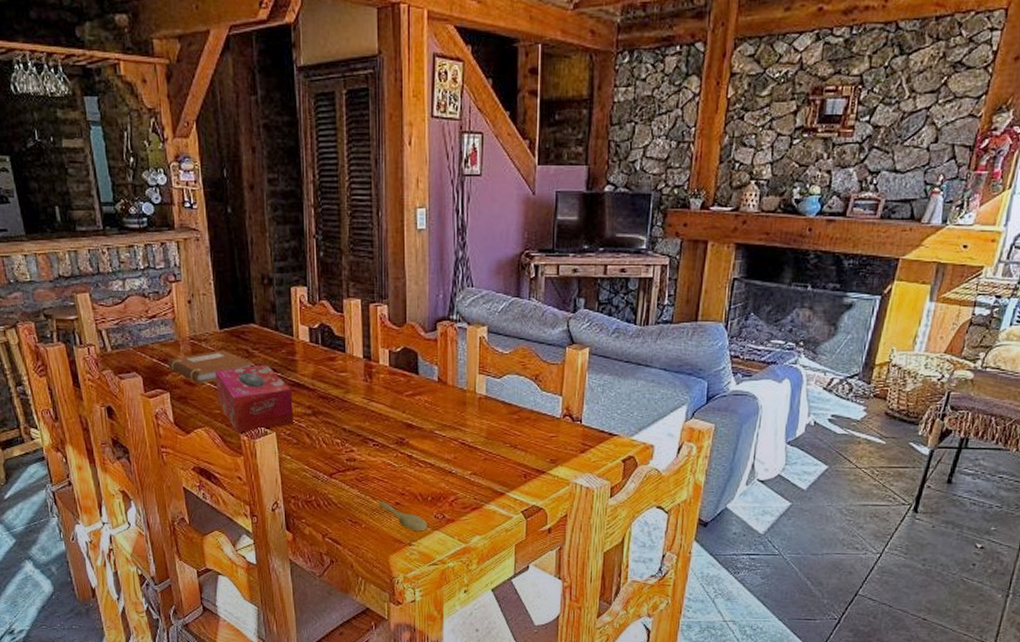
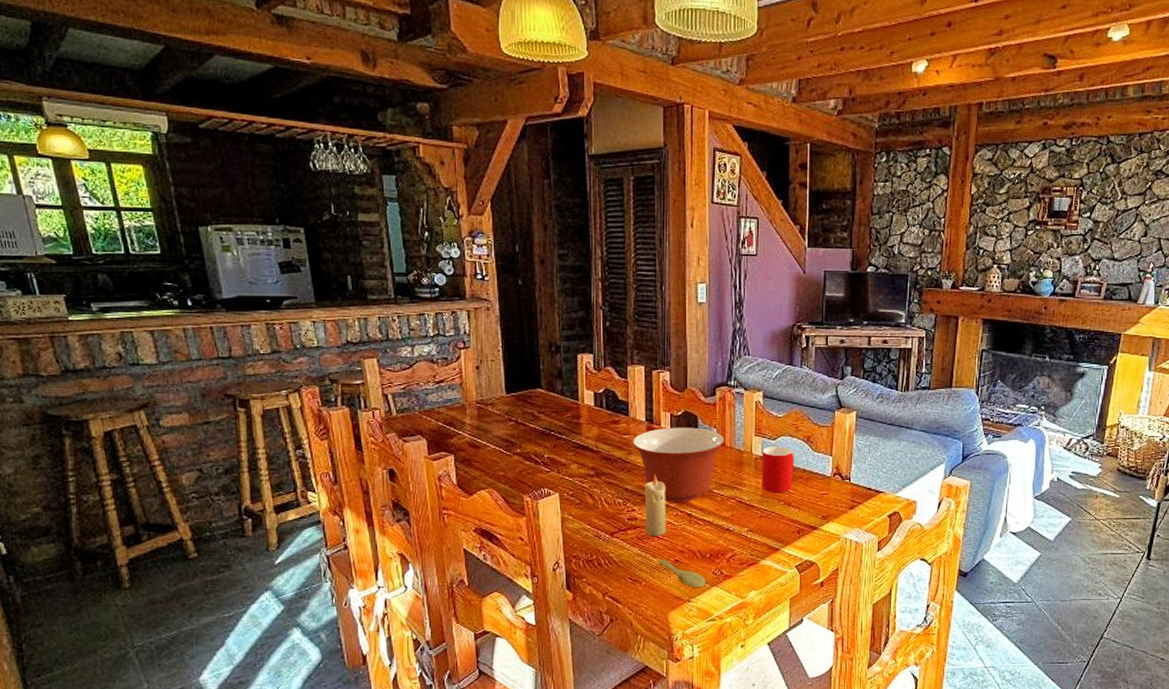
notebook: present [168,350,254,384] -> none [453,414,540,446]
tissue box: present [215,364,294,433] -> none [500,427,577,494]
mixing bowl: none [350,364,446,443] -> present [633,427,724,502]
candle: none [363,414,386,479] -> present [644,474,666,537]
cup: none [486,384,521,434] -> present [762,446,794,492]

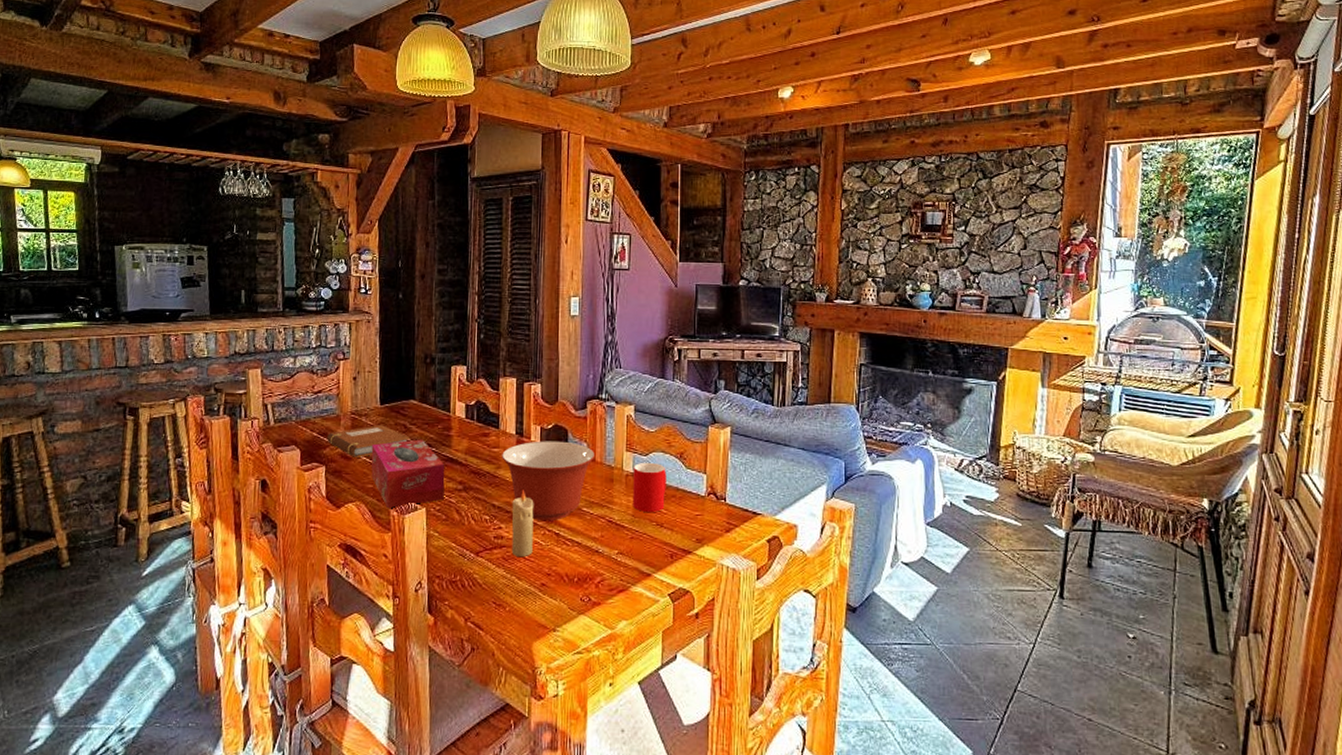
notebook: none [453,414,540,446] -> present [327,425,411,458]
tissue box: none [500,427,577,494] -> present [371,439,445,508]
spoon: present [658,560,706,588] -> none [524,583,574,616]

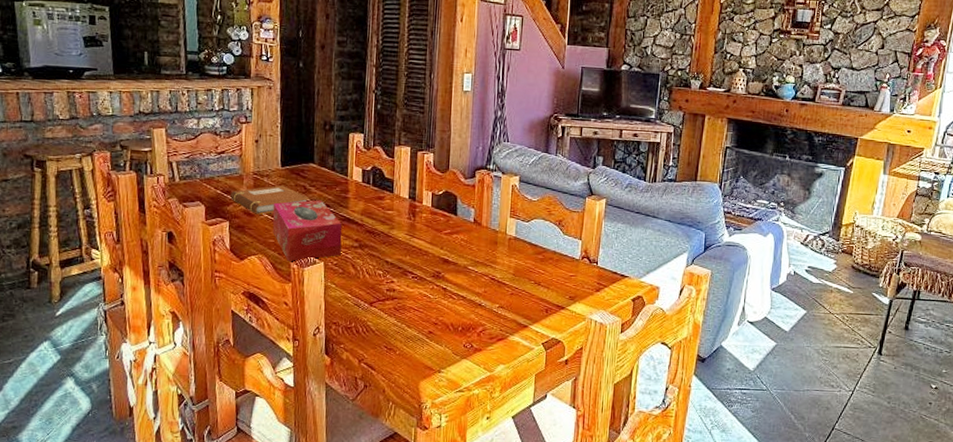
mixing bowl: present [502,441,595,520] -> none [395,205,481,277]
candle: present [511,490,534,558] -> none [402,249,424,309]
cup: present [633,462,666,512] -> none [514,227,546,272]

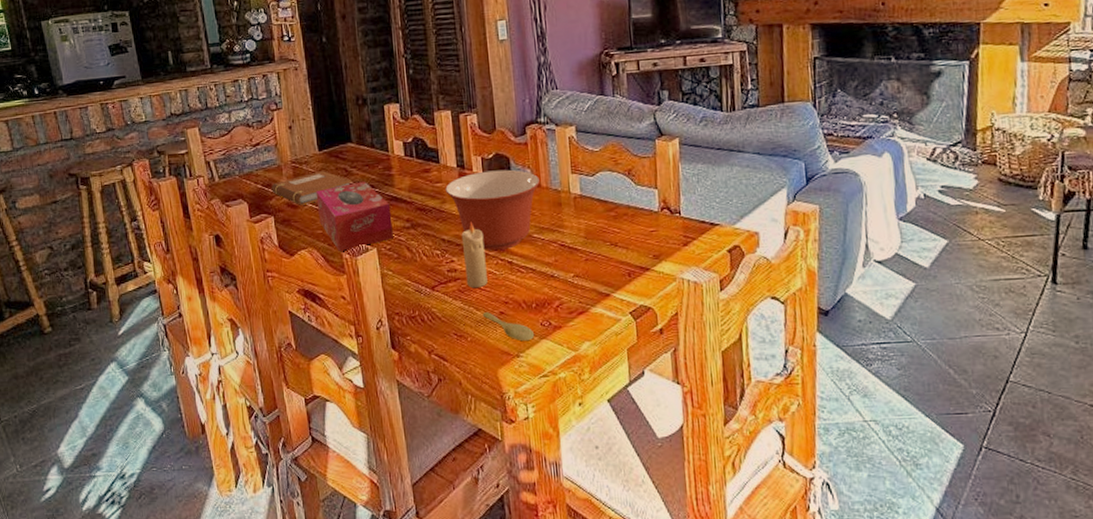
mixing bowl: none [395,205,481,277] -> present [445,169,540,250]
candle: none [402,249,424,309] -> present [461,222,488,289]
spoon: none [413,330,457,360] -> present [482,312,535,342]

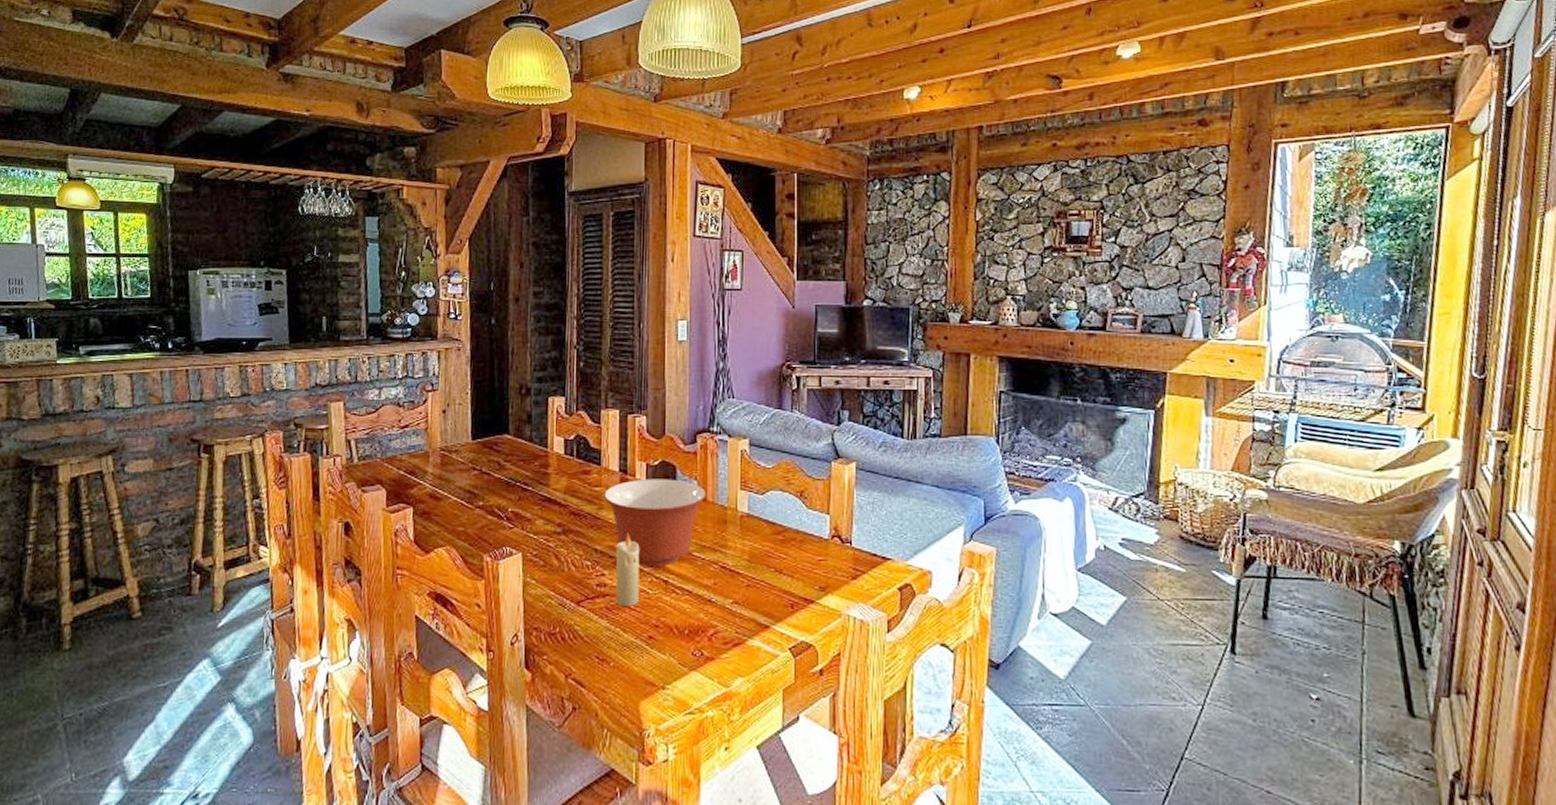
notebook: present [271,171,353,205] -> none [414,462,505,498]
tissue box: present [316,181,393,251] -> none [462,477,543,553]
spoon: present [482,312,535,342] -> none [629,635,684,672]

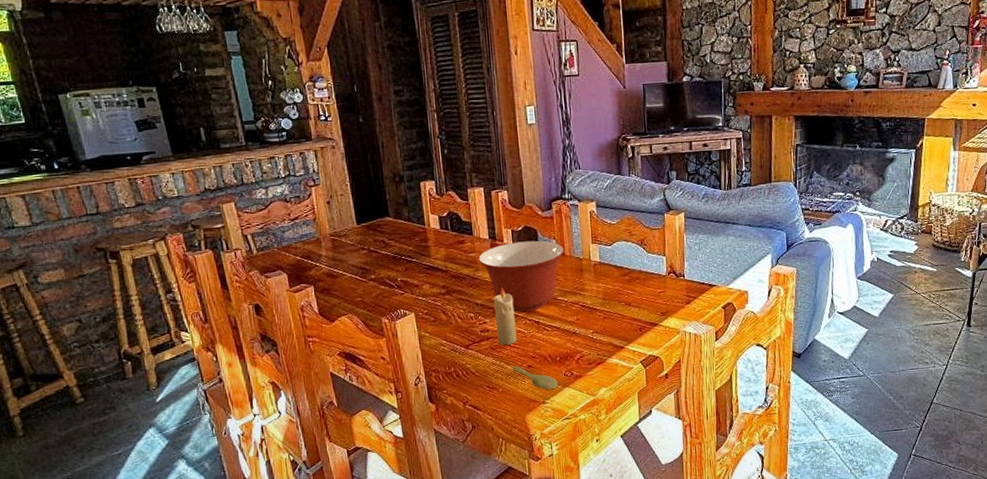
spoon: none [629,635,684,672] -> present [512,366,559,390]

